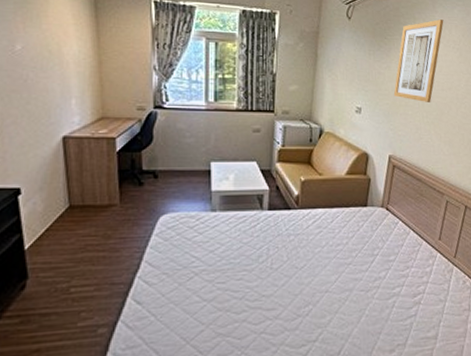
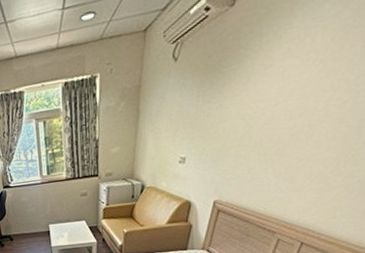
wall art: present [393,19,444,102] -> none [224,25,306,139]

